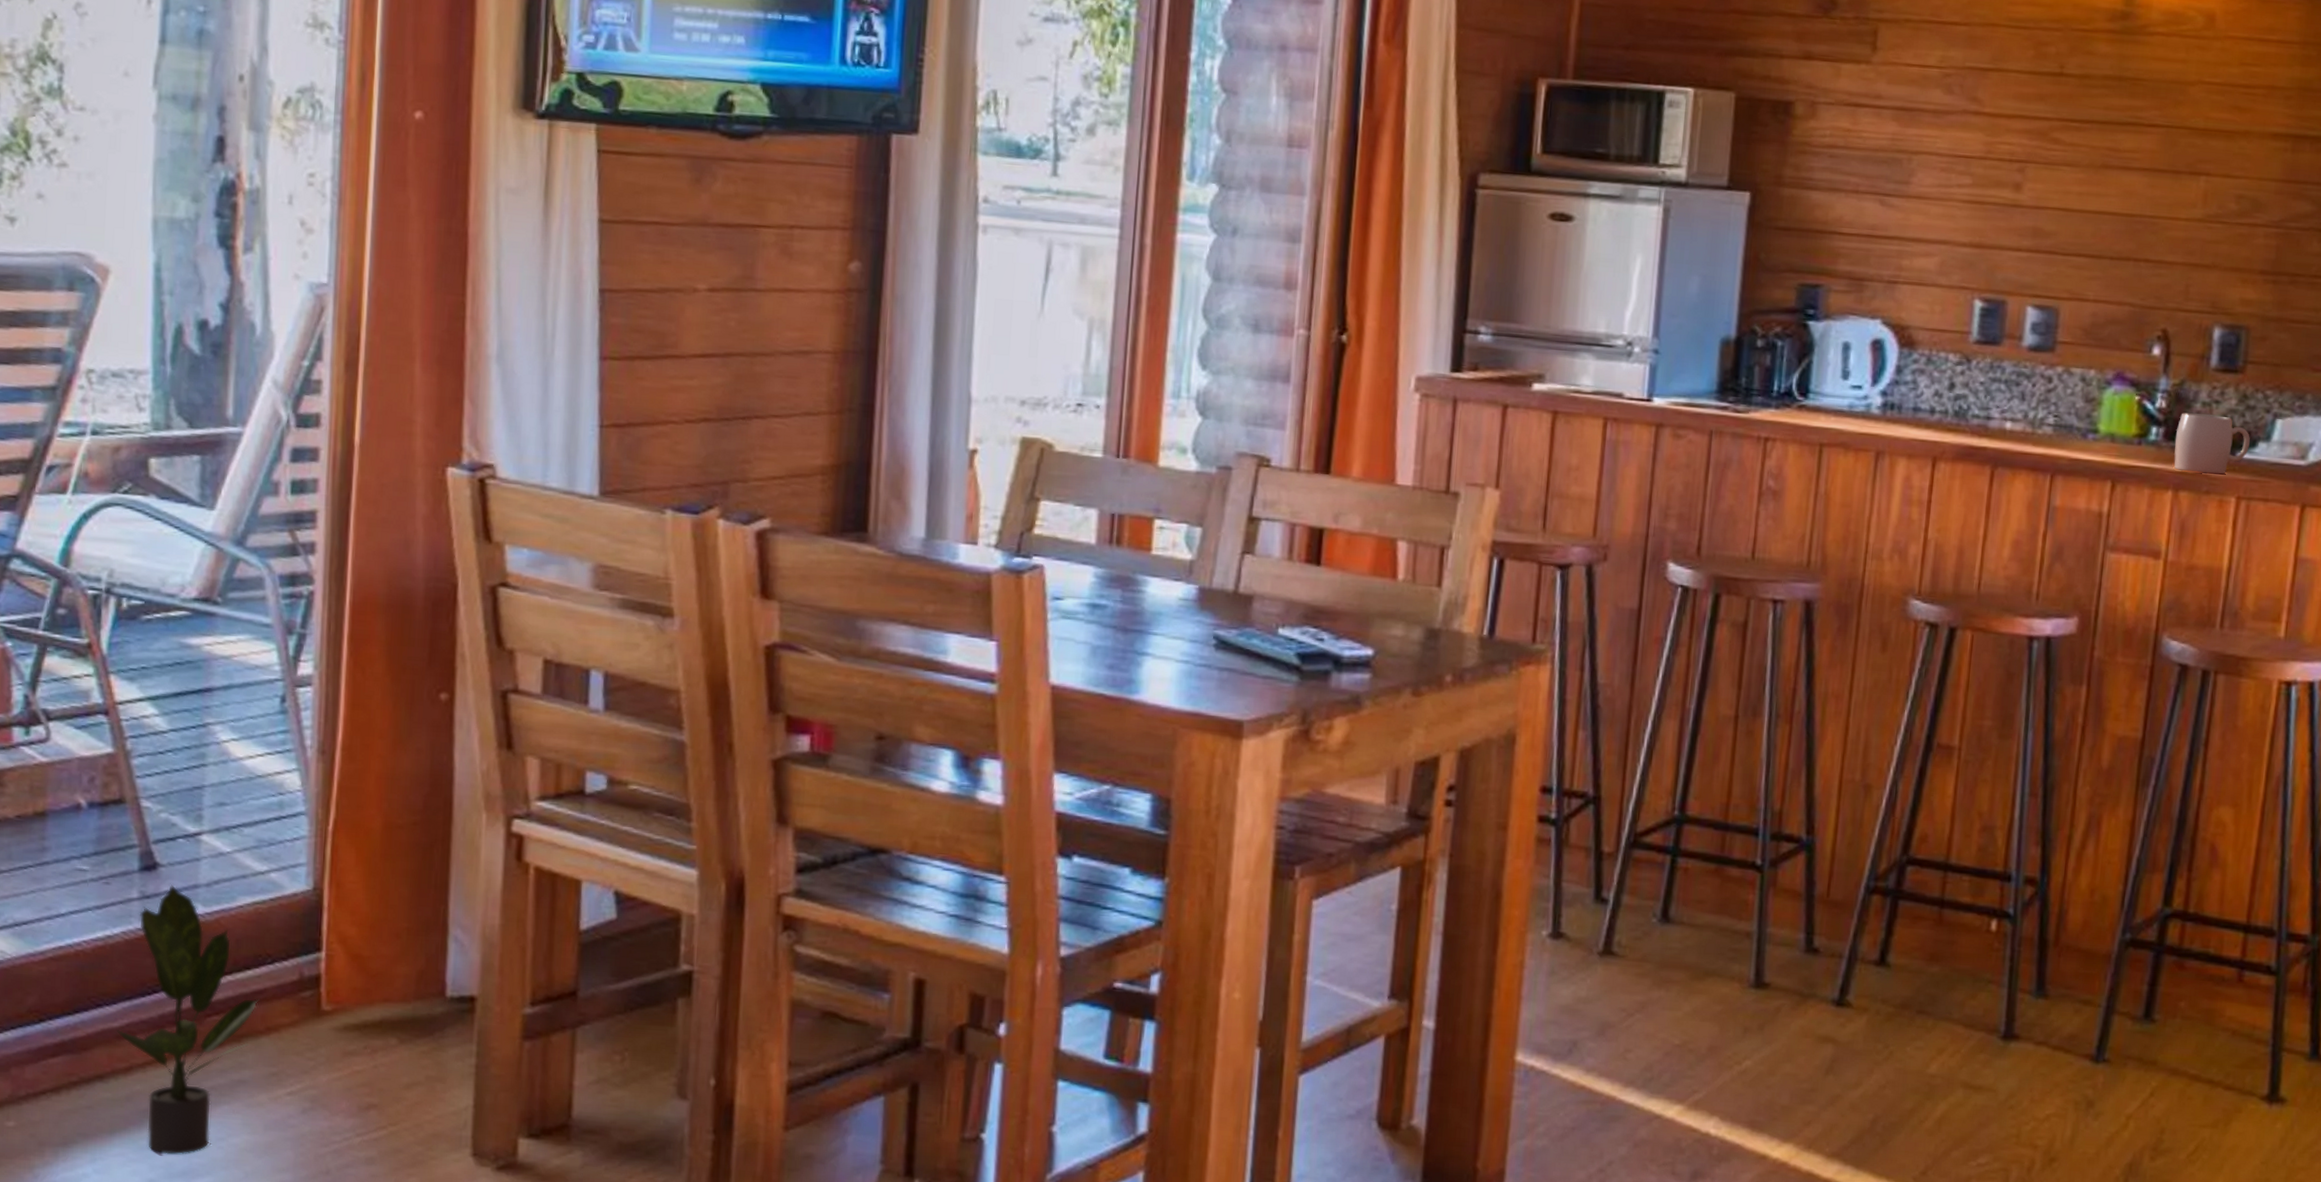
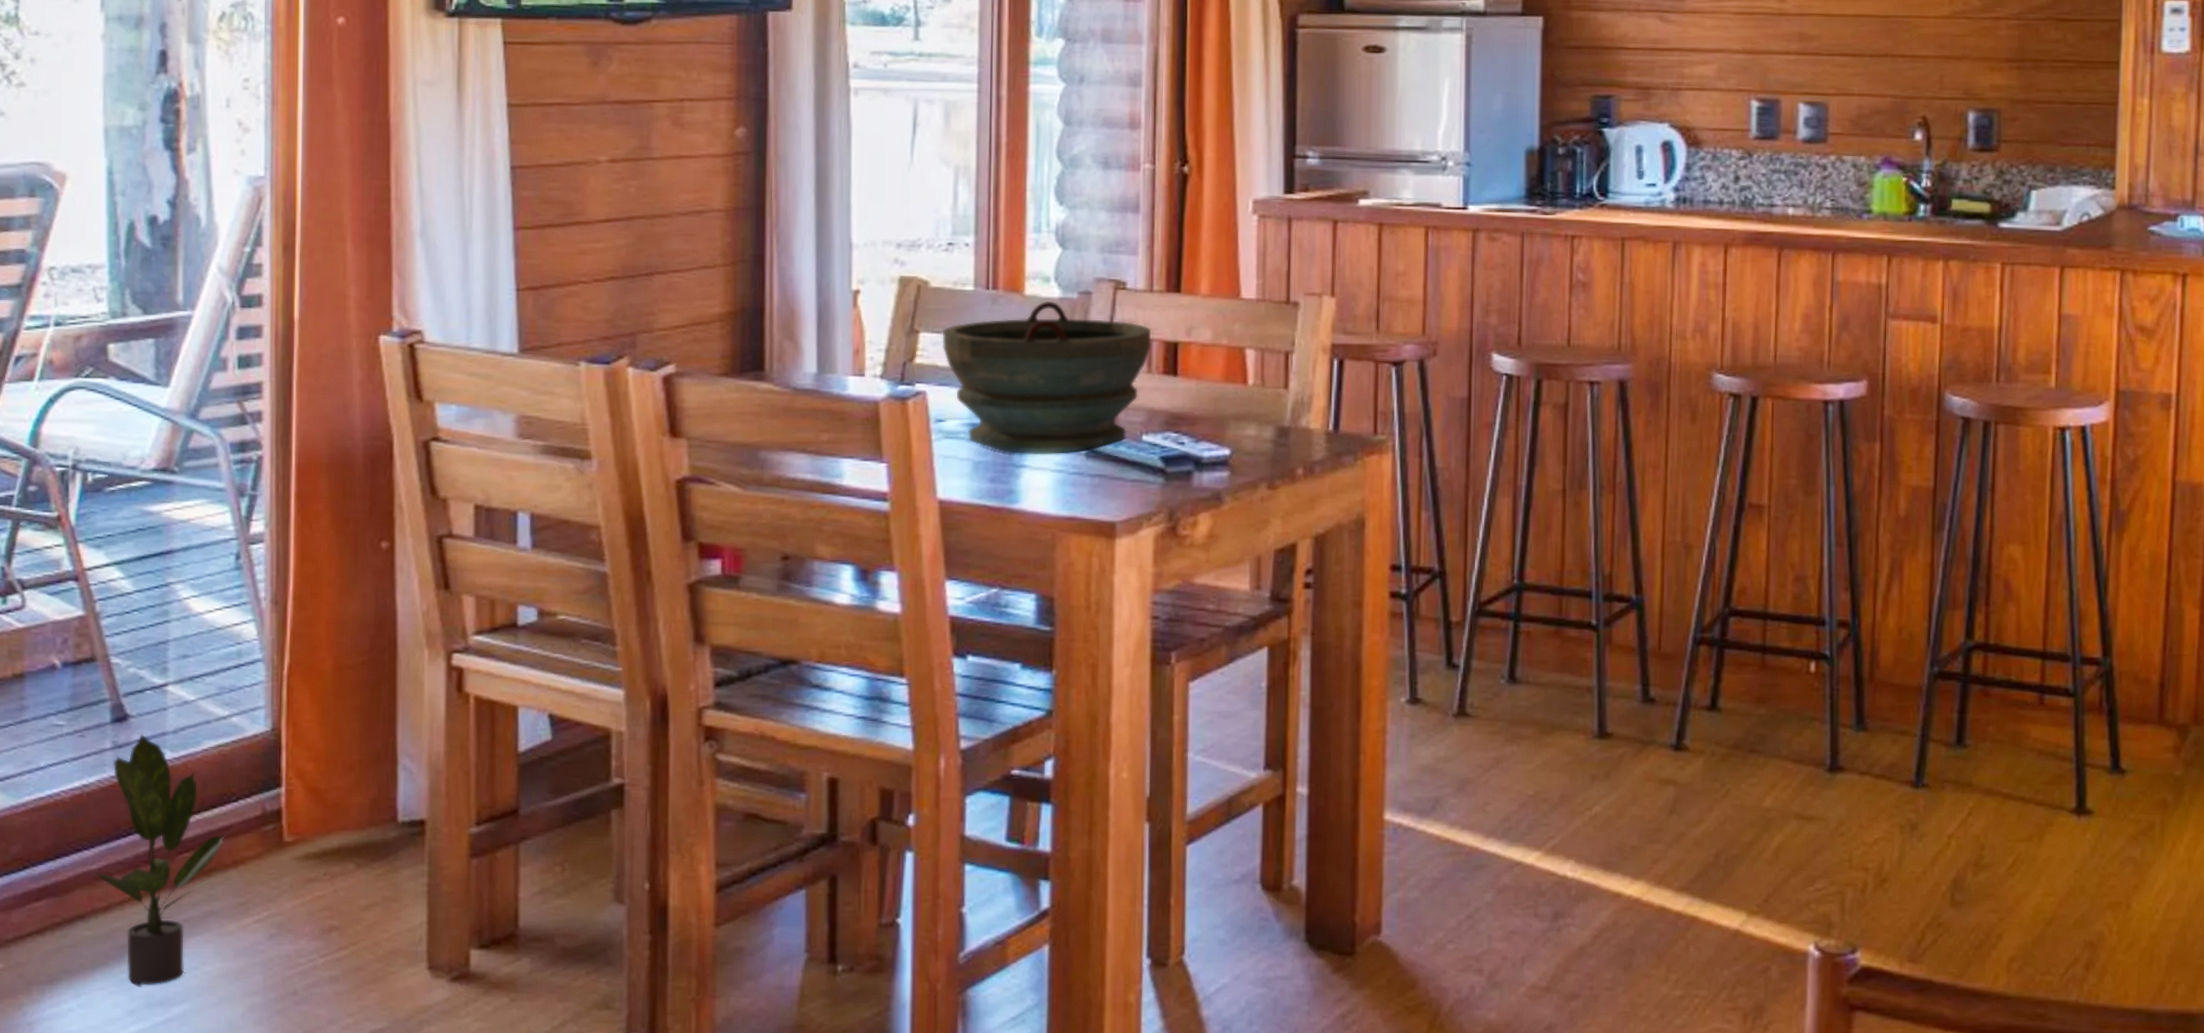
bowl: none [1064,474,1296,644] -> present [942,300,1152,454]
mug: present [2174,412,2250,475] -> none [1941,190,2009,244]

